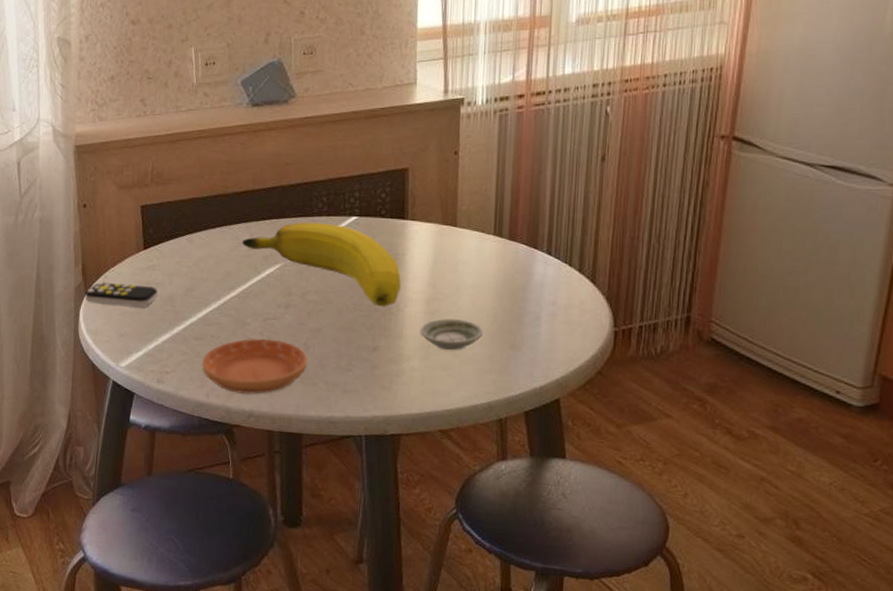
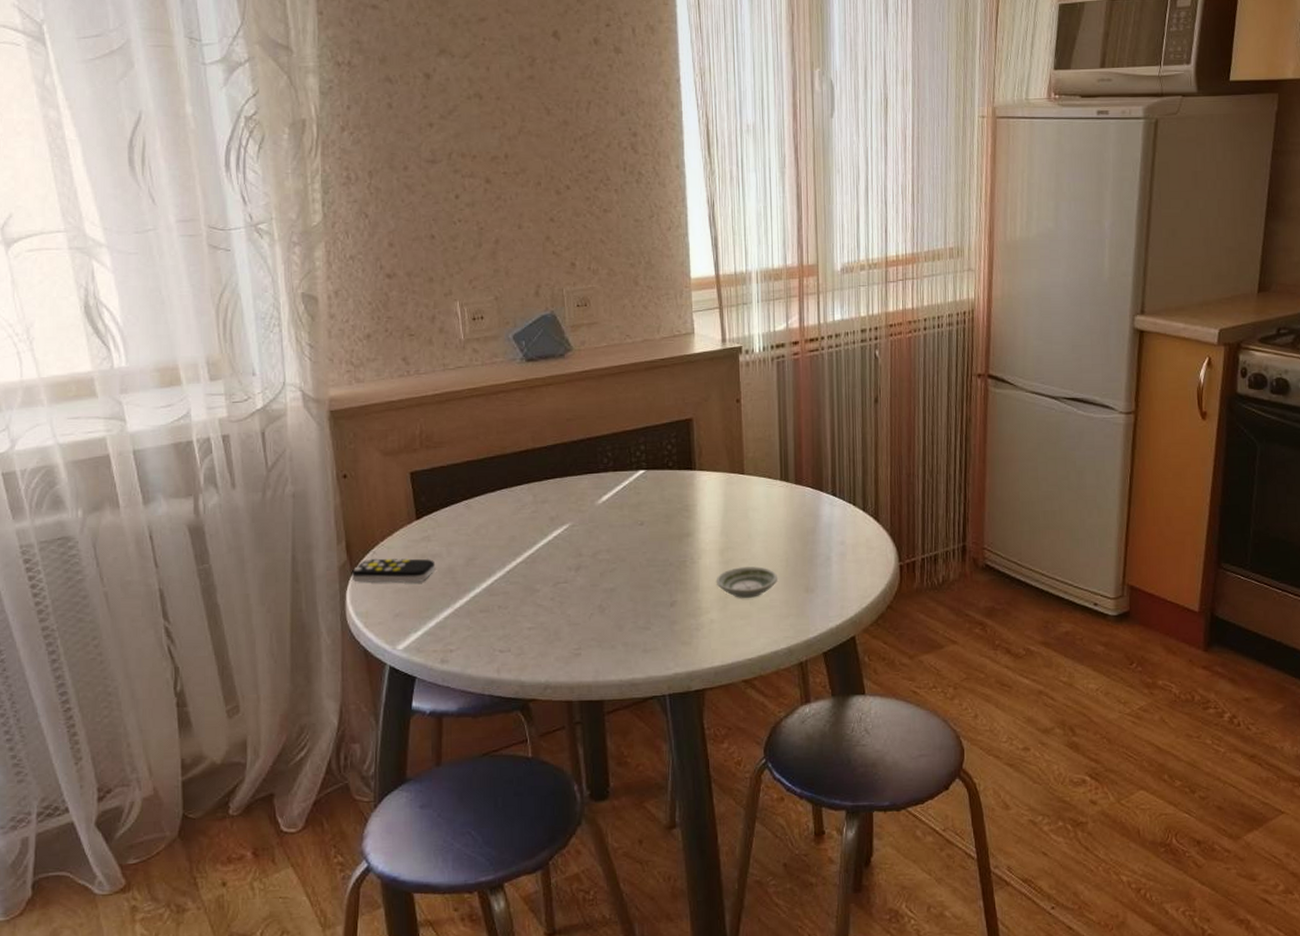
saucer: present [201,338,308,395] -> none [489,603,605,666]
fruit: present [241,222,401,307] -> none [524,478,694,561]

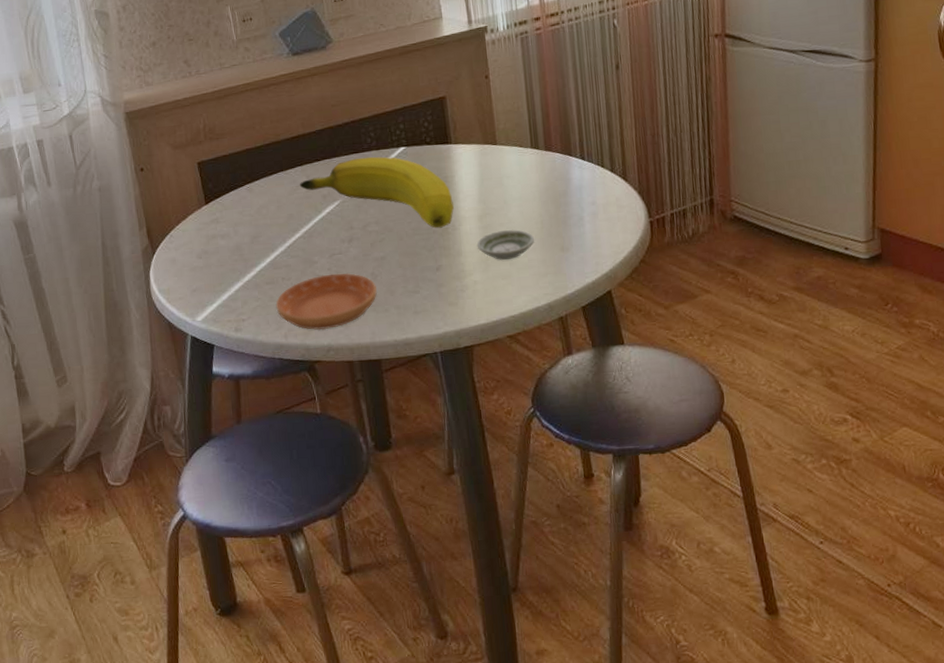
remote control: present [351,558,436,583] -> none [152,238,225,263]
saucer: none [489,603,605,666] -> present [275,272,378,331]
fruit: none [524,478,694,561] -> present [299,156,454,228]

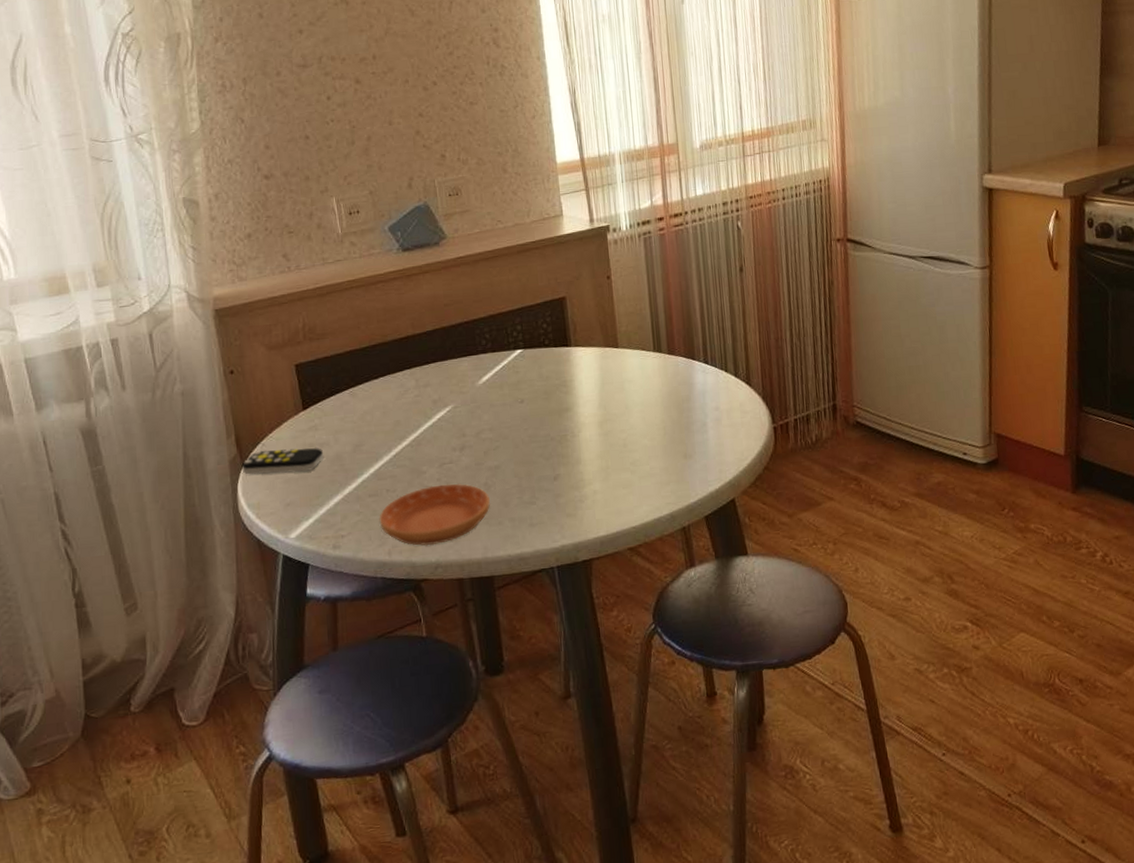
remote control: none [152,238,225,263] -> present [241,447,324,475]
fruit: present [299,156,454,228] -> none [407,359,573,435]
saucer: present [476,230,534,260] -> none [596,436,656,468]

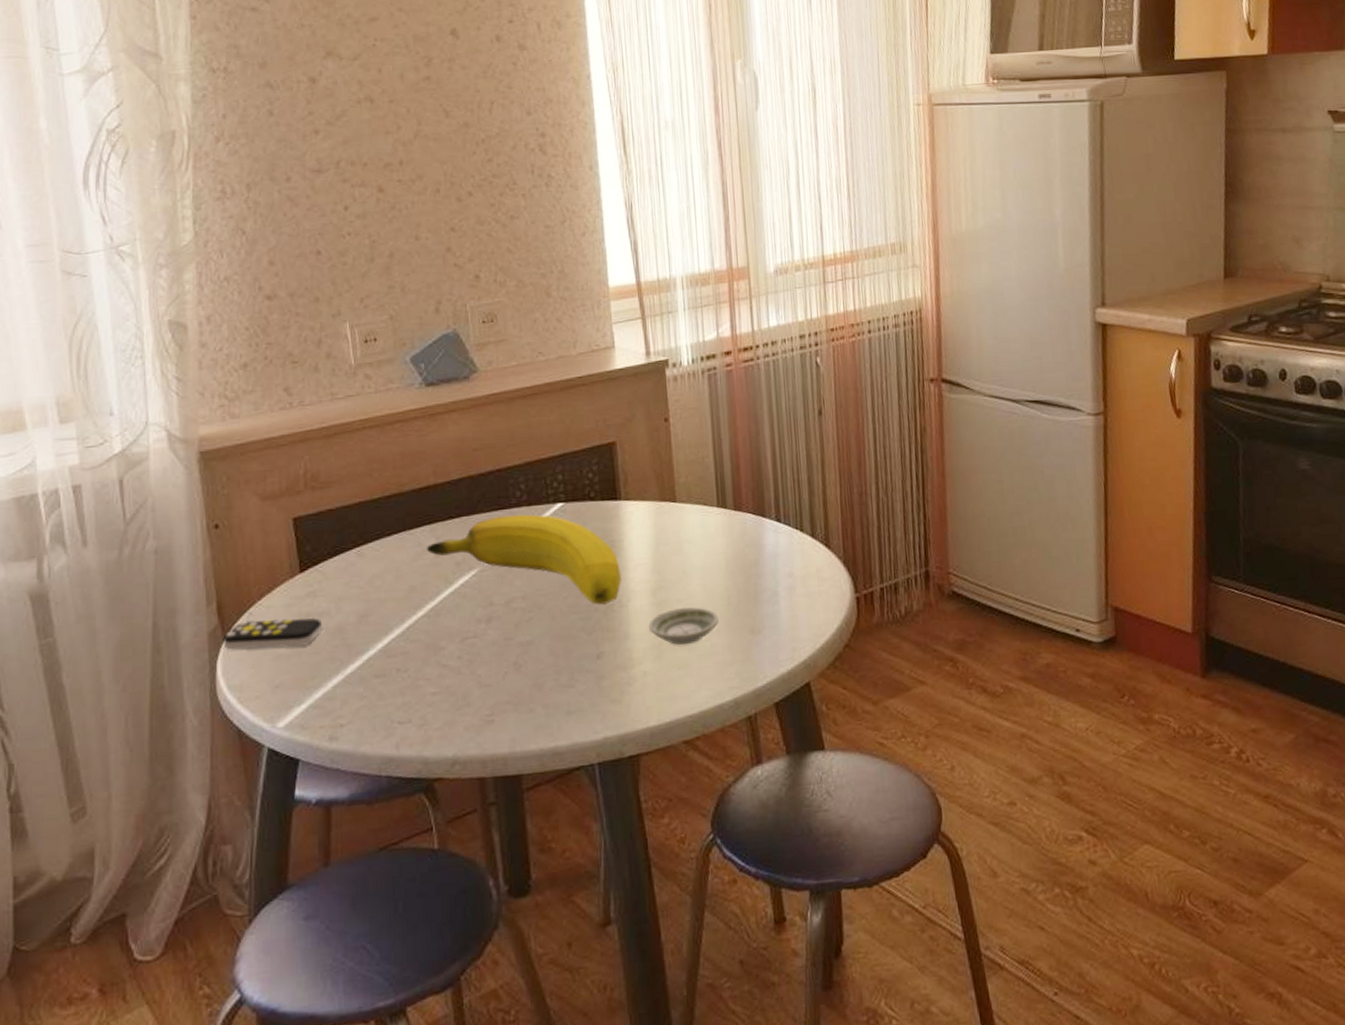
saucer: present [379,483,491,546] -> none [386,661,521,738]
fruit: none [407,359,573,435] -> present [426,514,621,605]
saucer: none [596,436,656,468] -> present [648,607,719,645]

